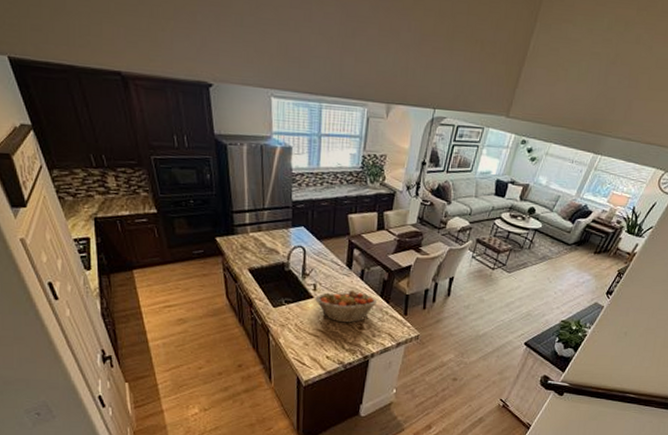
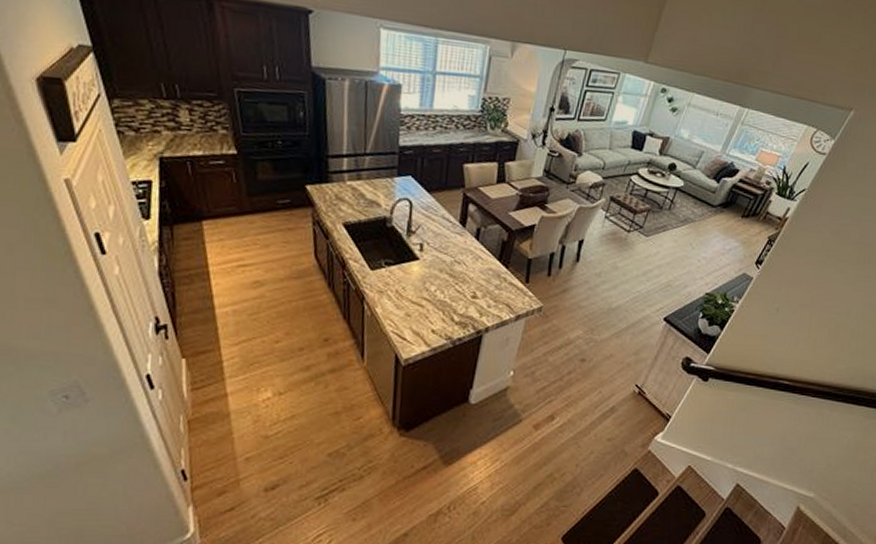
fruit basket: present [315,290,378,323] -> none [421,251,495,291]

